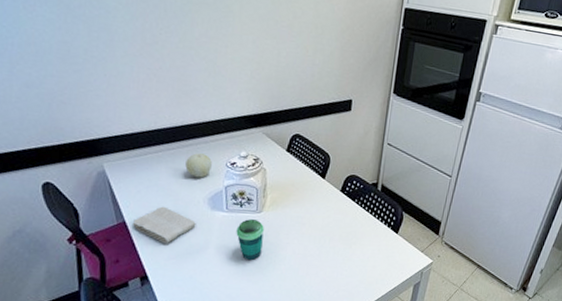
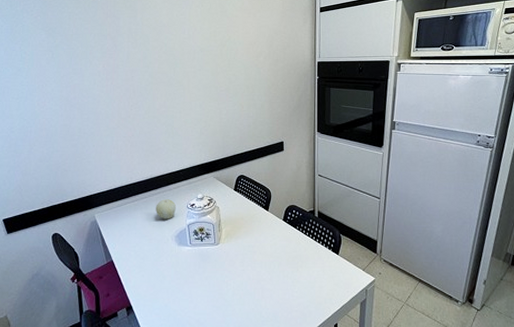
washcloth: present [132,206,196,243] -> none [118,246,167,277]
cup: present [236,219,264,261] -> none [199,251,222,288]

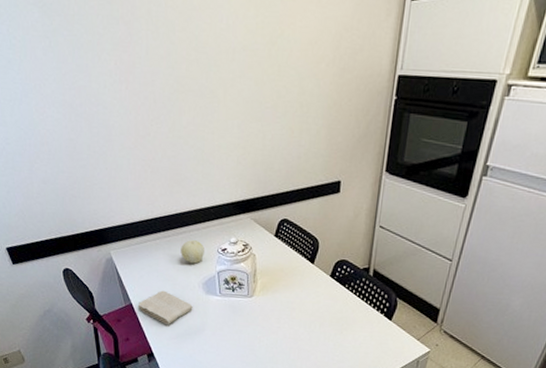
washcloth: none [118,246,167,277] -> present [137,290,193,324]

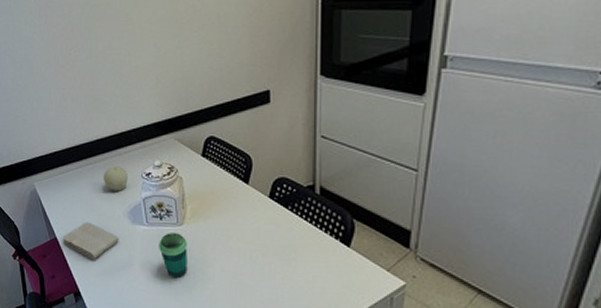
cup: none [229,303,256,343] -> present [159,233,187,279]

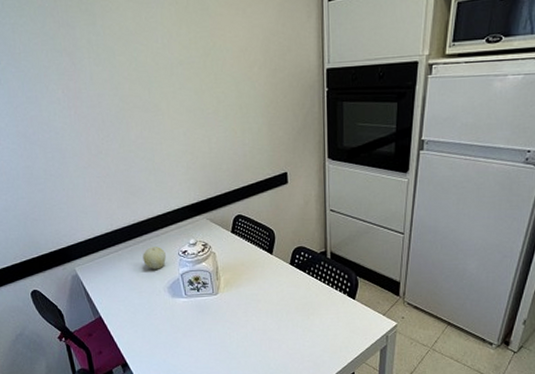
washcloth: present [62,222,119,259] -> none [107,299,161,332]
cup: present [159,233,187,279] -> none [197,302,224,341]

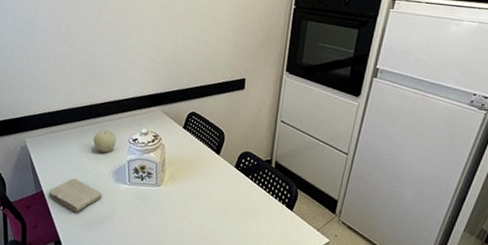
washcloth: none [107,299,161,332] -> present [48,178,102,212]

